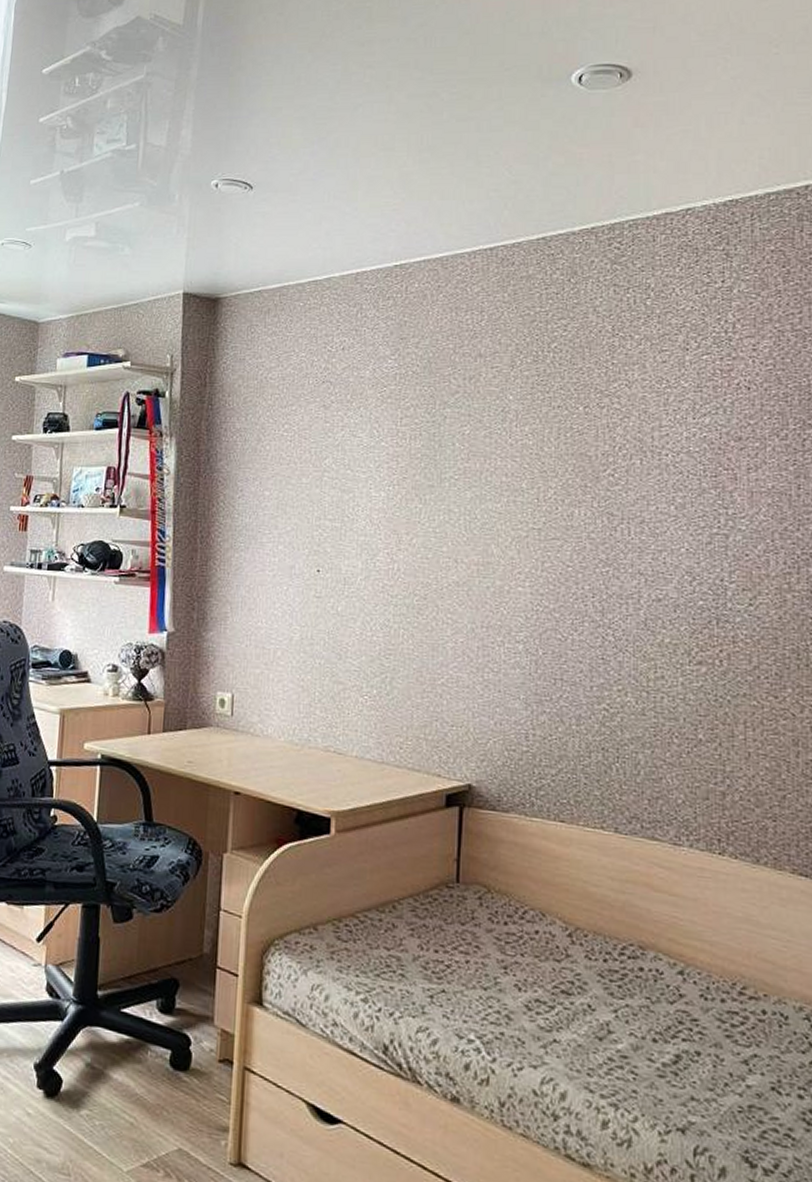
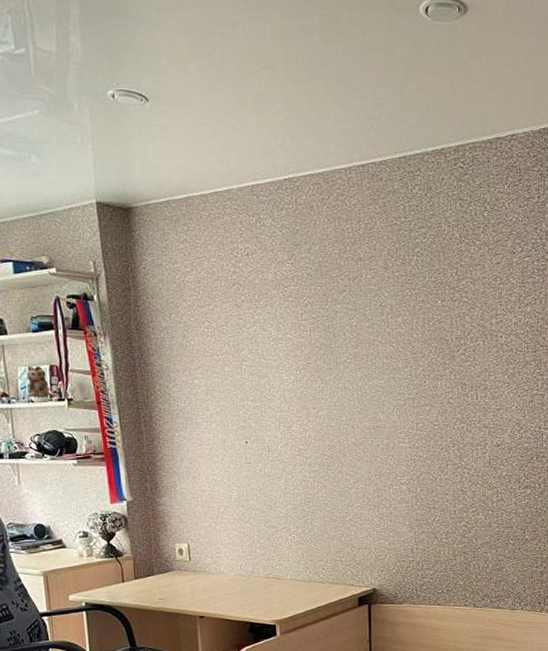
decorative figurine: none [79,466,103,503] -> present [26,365,49,398]

